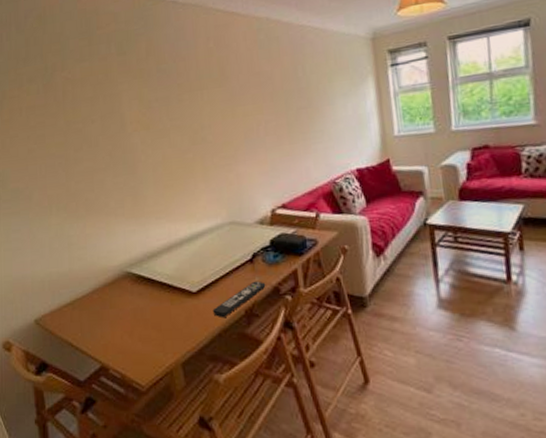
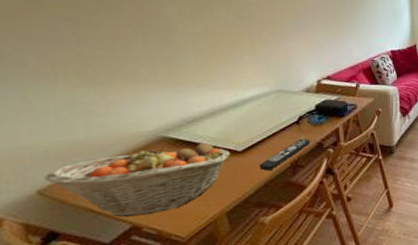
fruit basket: none [40,280,186,356] -> present [44,142,231,218]

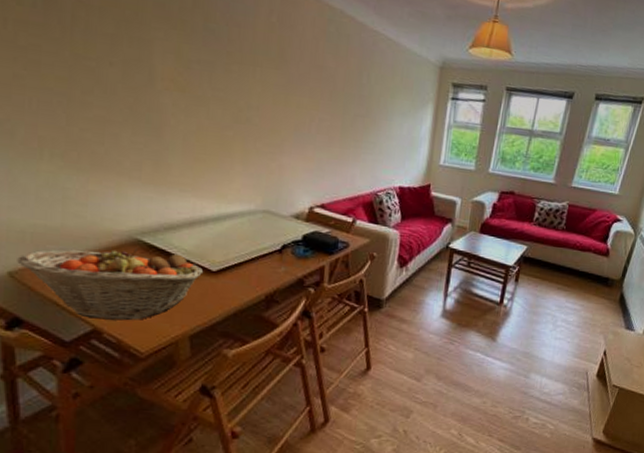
remote control: present [259,138,311,171] -> none [231,270,291,299]

